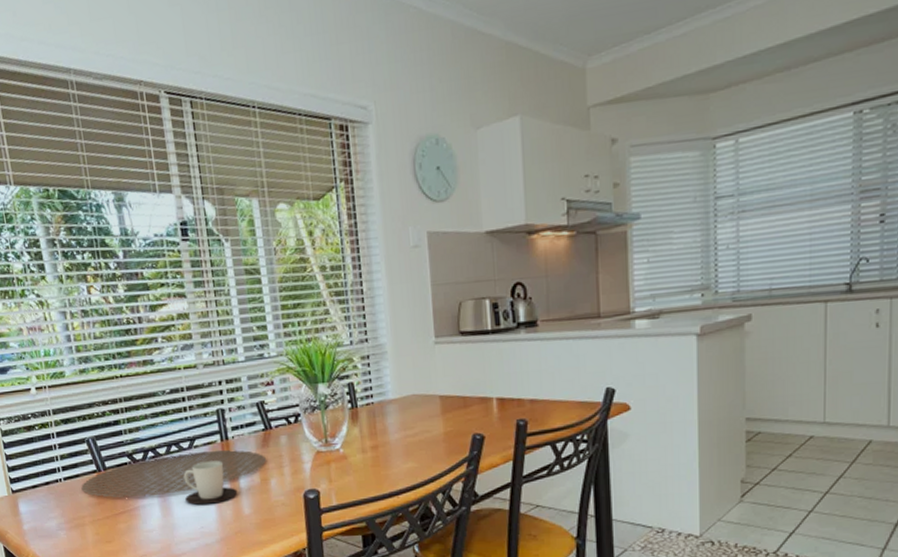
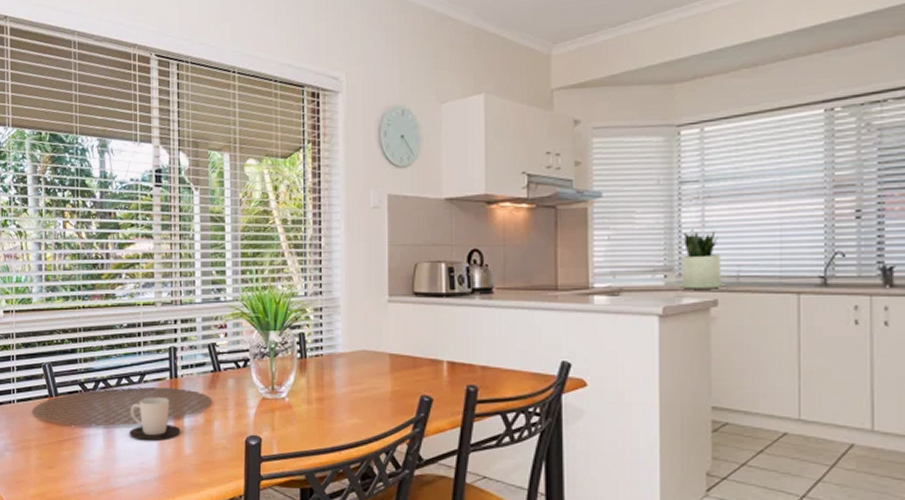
planter: none [715,245,759,308] -> present [679,231,726,291]

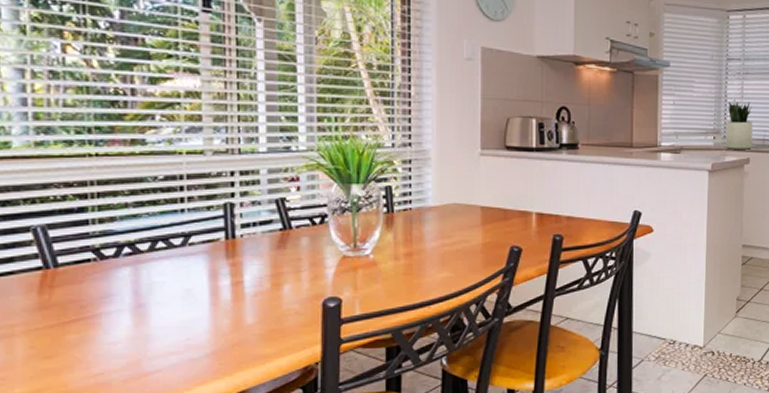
place mat: present [32,387,213,427] -> none [15,250,282,303]
cup: present [129,397,181,440] -> none [169,261,240,312]

